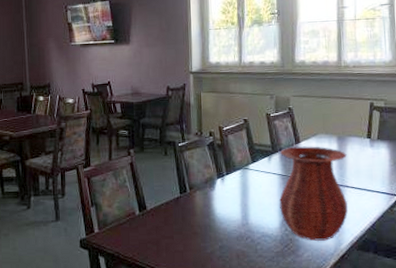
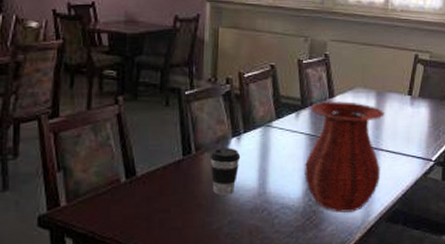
coffee cup: none [201,187,226,225] -> present [210,148,241,195]

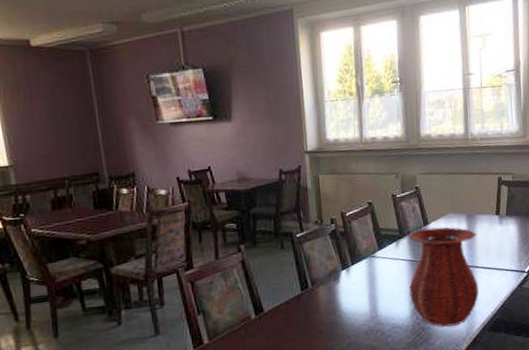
coffee cup: present [210,148,241,195] -> none [324,279,352,322]

